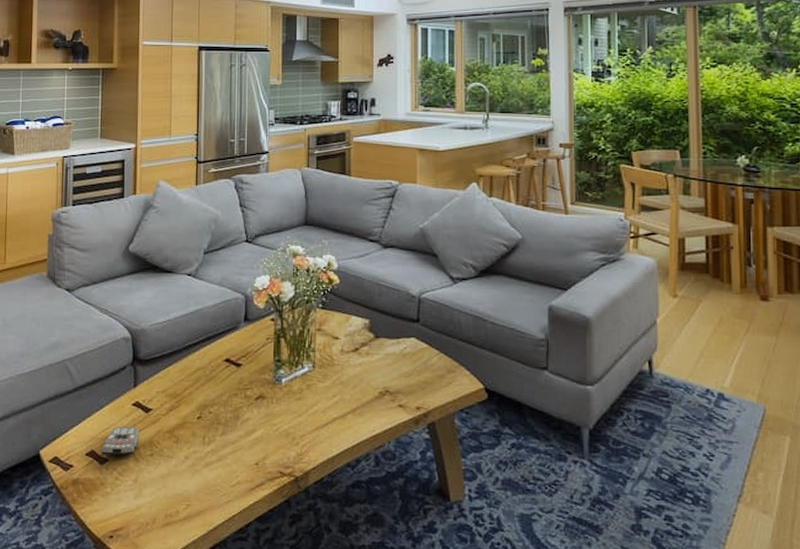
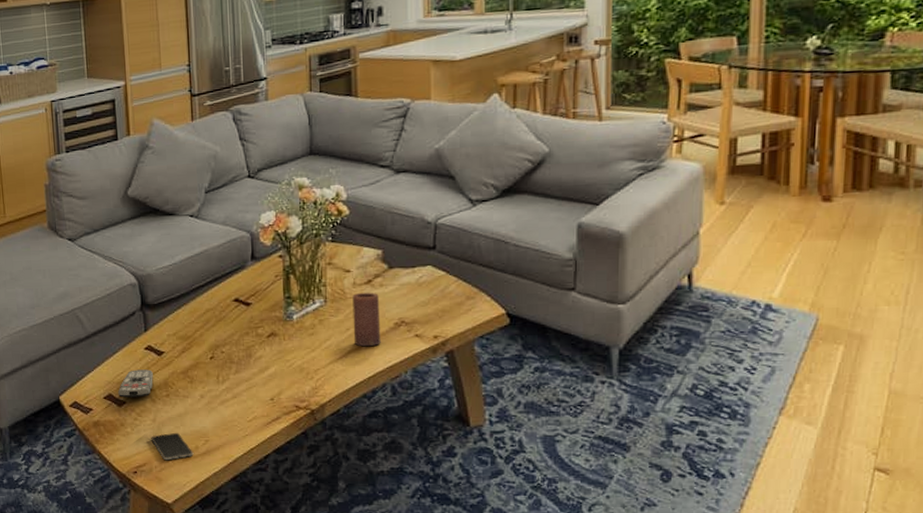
smartphone: none [131,494,174,525] -> present [151,432,194,461]
candle: none [339,359,366,414] -> present [352,292,381,346]

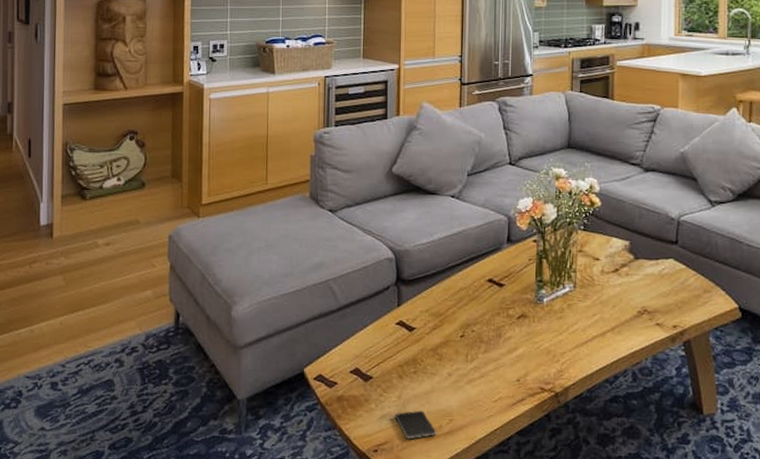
remote control: present [118,369,153,398] -> none [365,344,402,373]
candle: present [352,292,381,346] -> none [599,280,625,332]

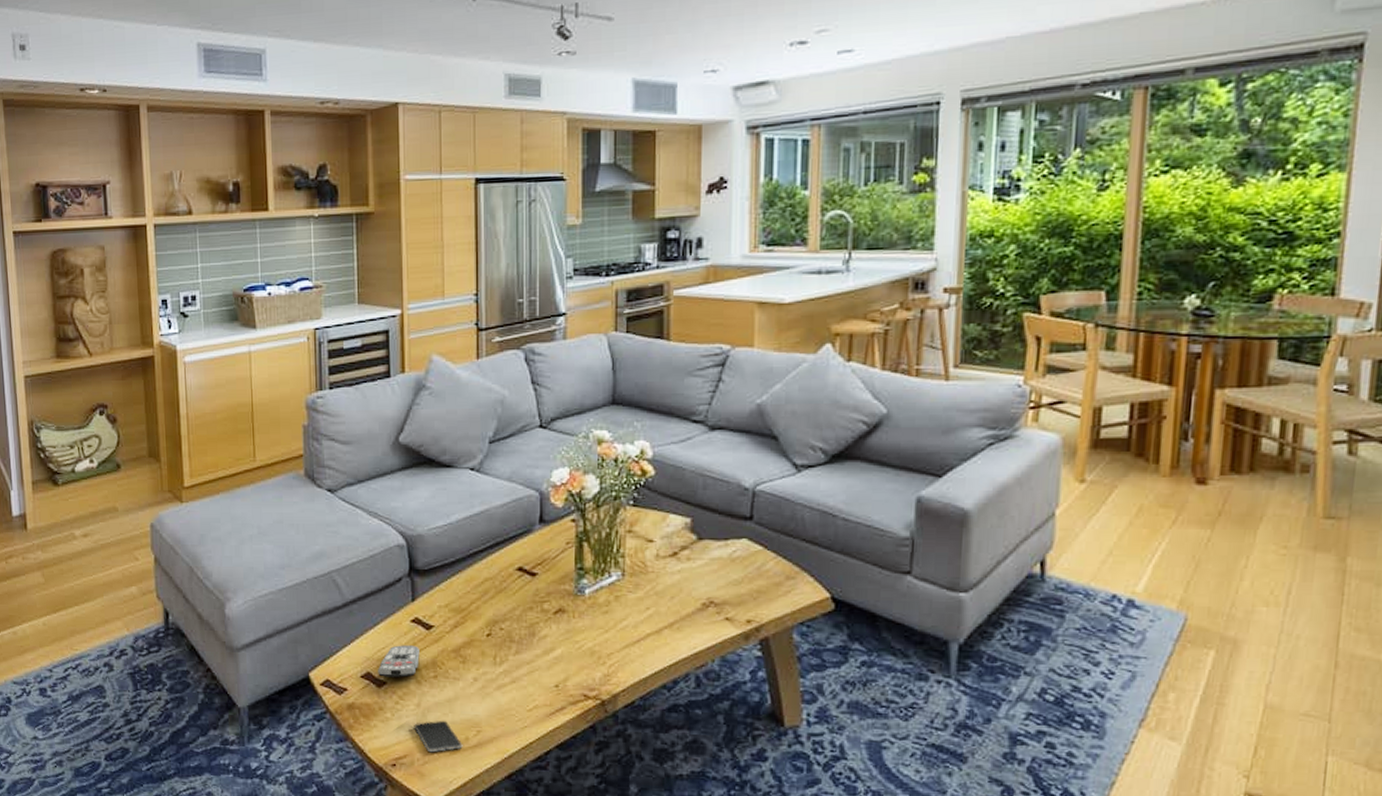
remote control: none [365,344,402,373] -> present [378,645,420,678]

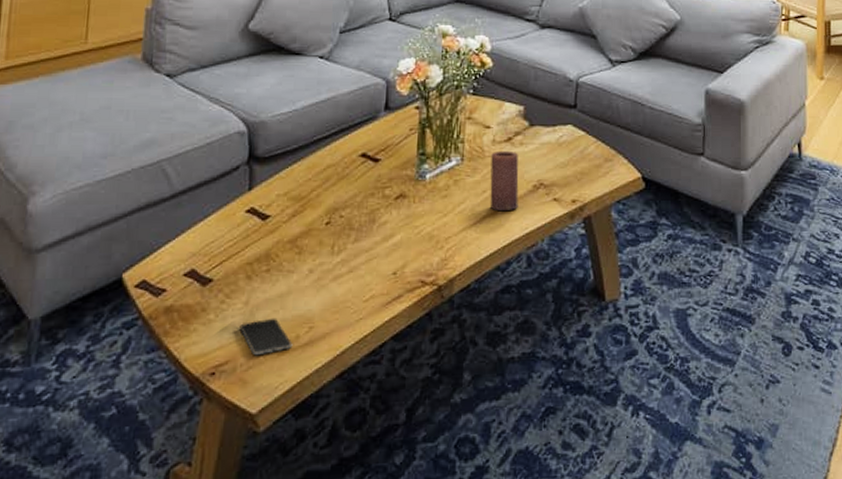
remote control: present [378,645,420,678] -> none [204,237,253,274]
candle: none [654,566,686,629] -> present [490,150,519,210]

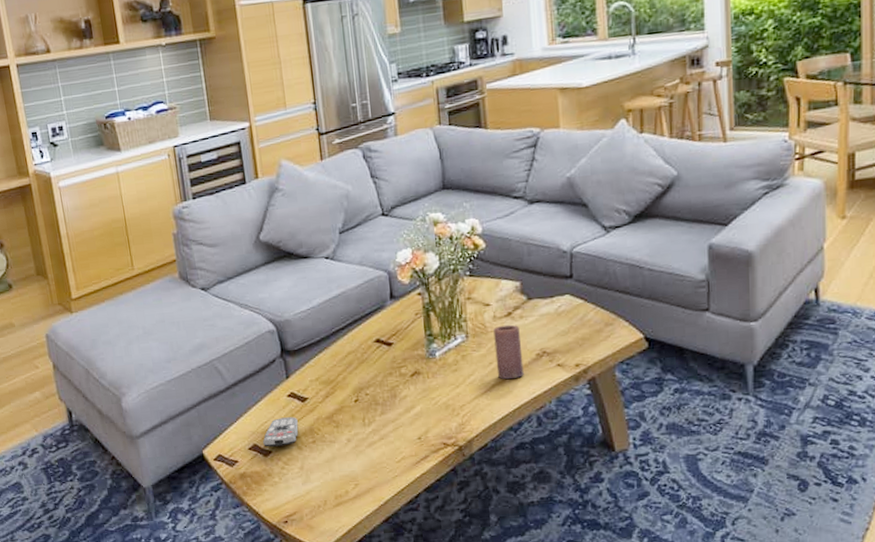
remote control: none [204,237,253,274] -> present [263,417,298,447]
smartphone: present [239,318,293,356] -> none [300,478,344,508]

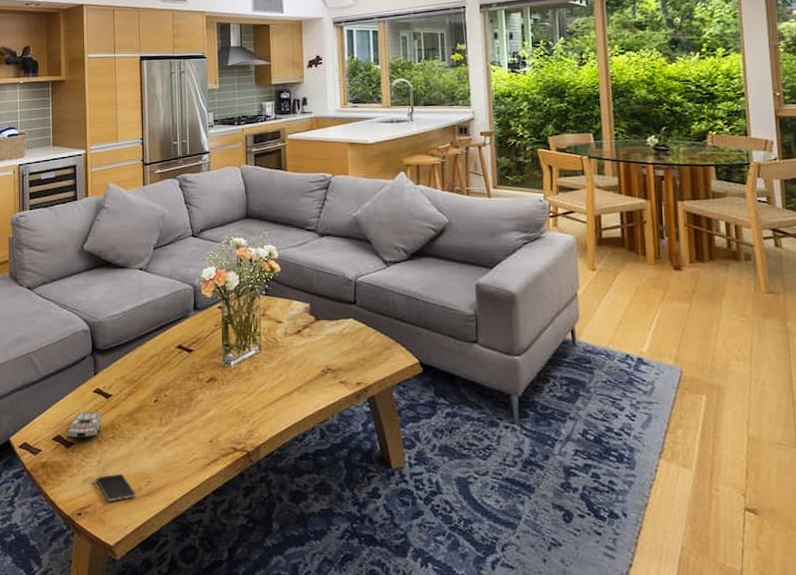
smartphone: none [300,478,344,508] -> present [96,473,136,502]
candle: present [493,324,524,379] -> none [284,341,310,391]

